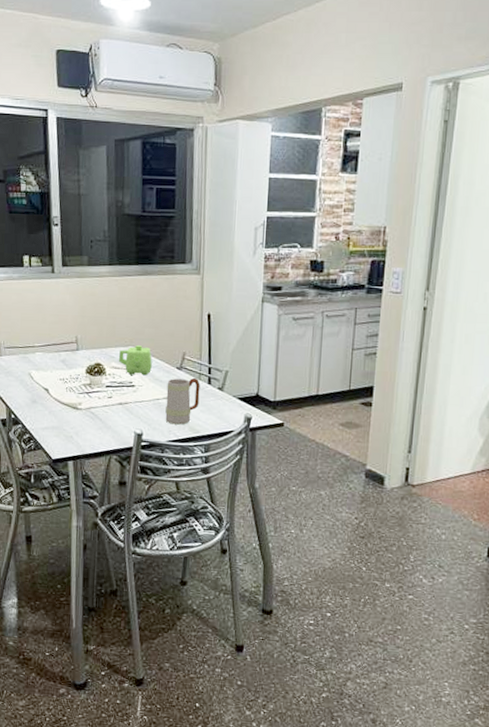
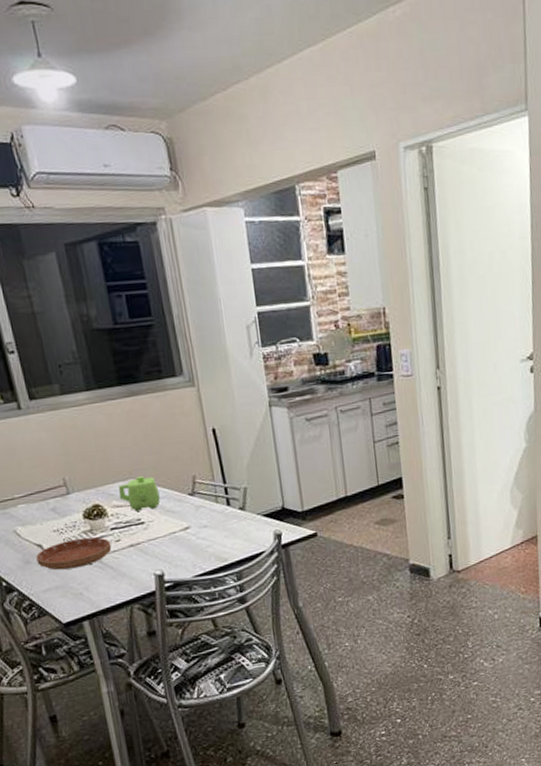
saucer: none [42,389,104,415] -> present [36,537,112,571]
mug: present [165,378,200,425] -> none [181,502,222,558]

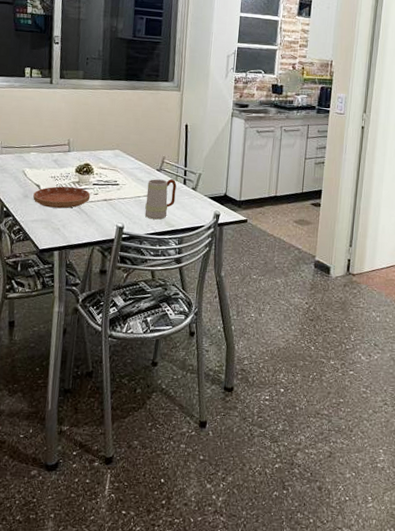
teapot: present [119,476,161,511] -> none [105,149,136,176]
mug: none [181,502,222,558] -> present [144,179,177,220]

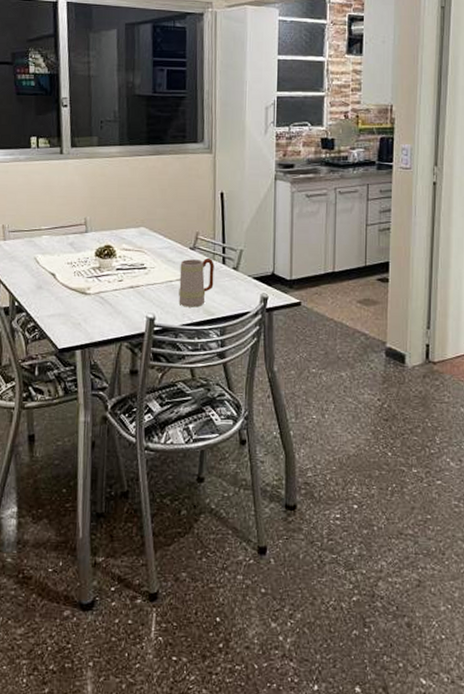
saucer: present [33,186,91,209] -> none [48,273,114,300]

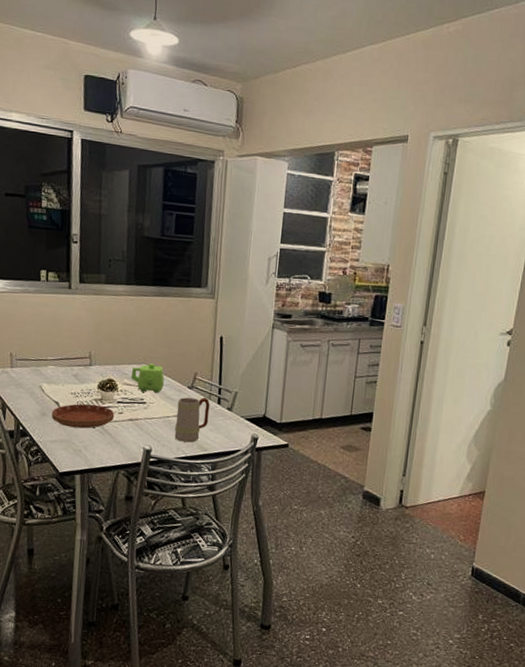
saucer: none [48,273,114,300] -> present [51,403,115,429]
teapot: none [129,226,164,257] -> present [130,364,164,393]

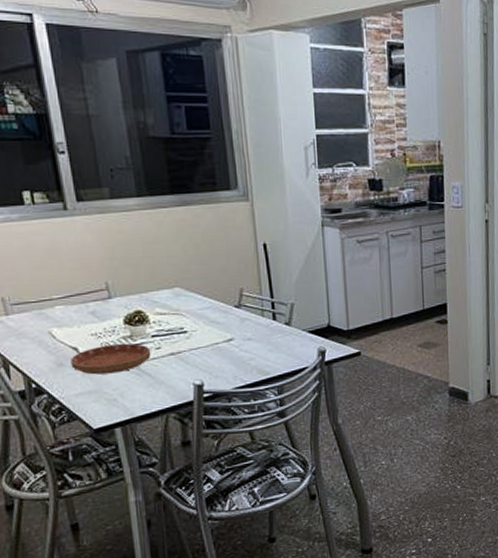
teapot: present [130,364,164,393] -> none [162,286,205,320]
mug: present [174,397,210,443] -> none [225,316,266,369]

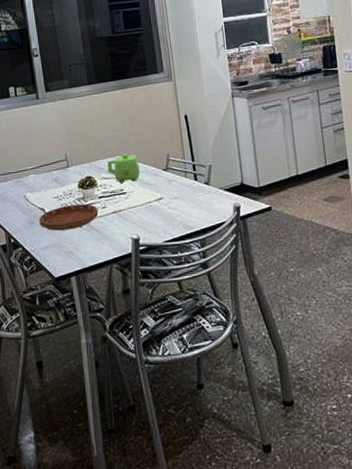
teapot: none [162,286,205,320] -> present [107,154,140,183]

